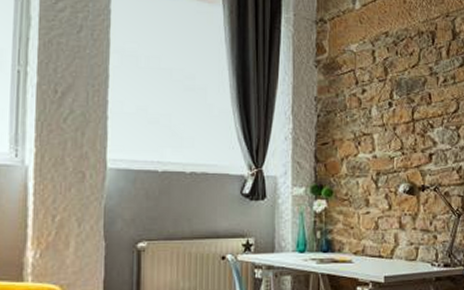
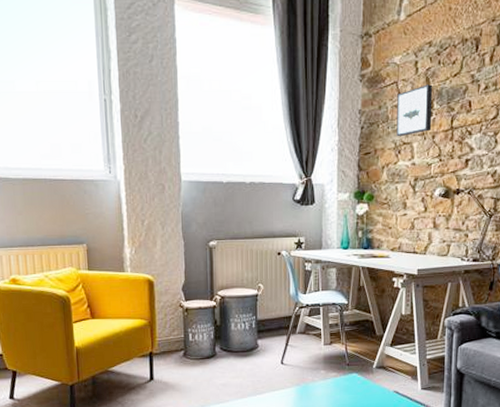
wall art: none [355,74,392,128] -> present [396,84,433,137]

